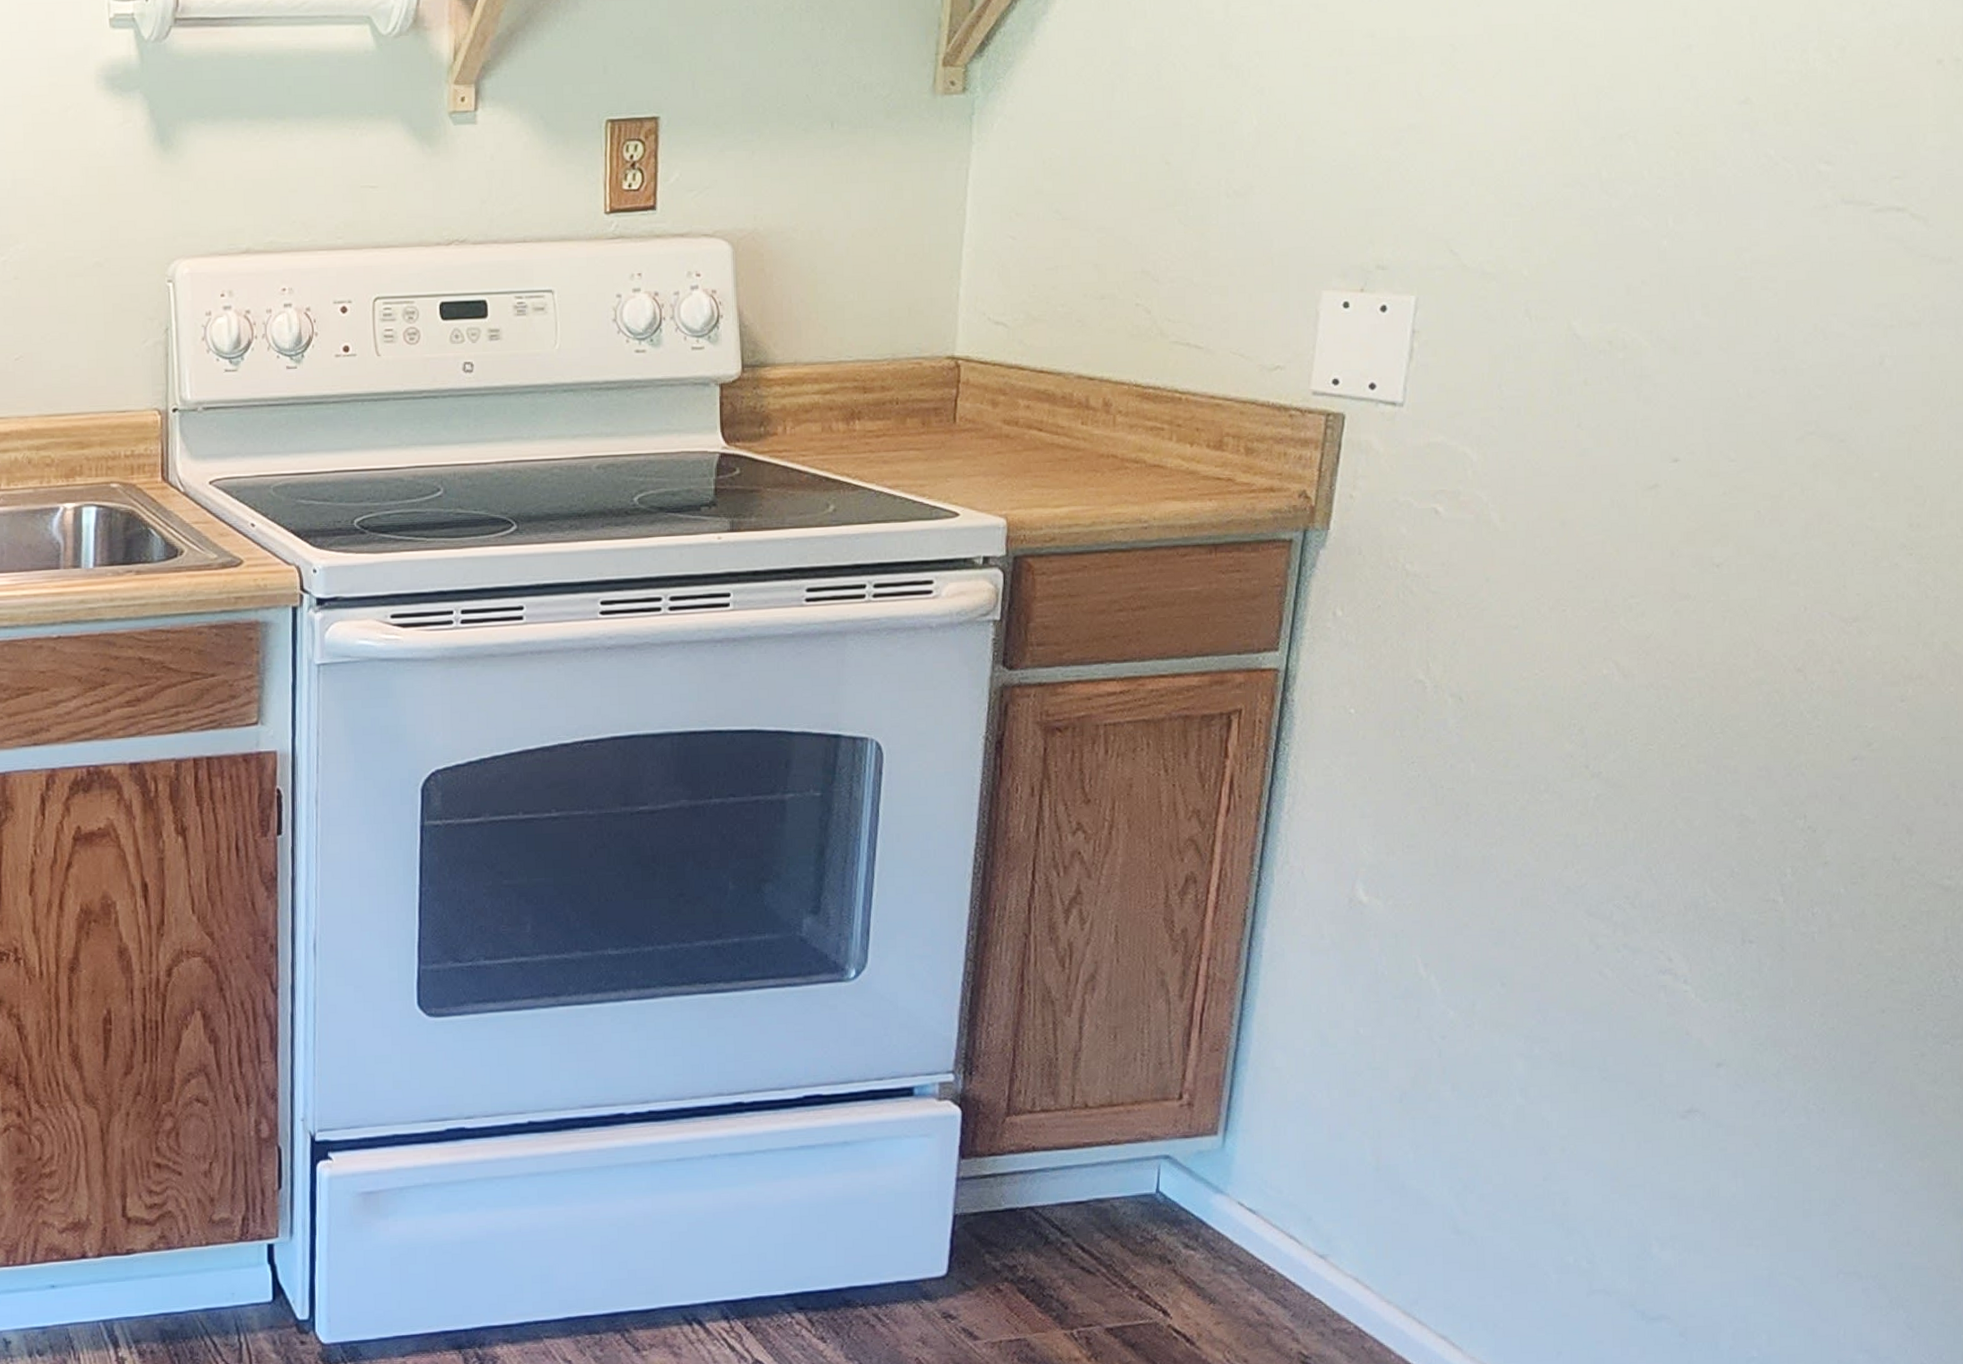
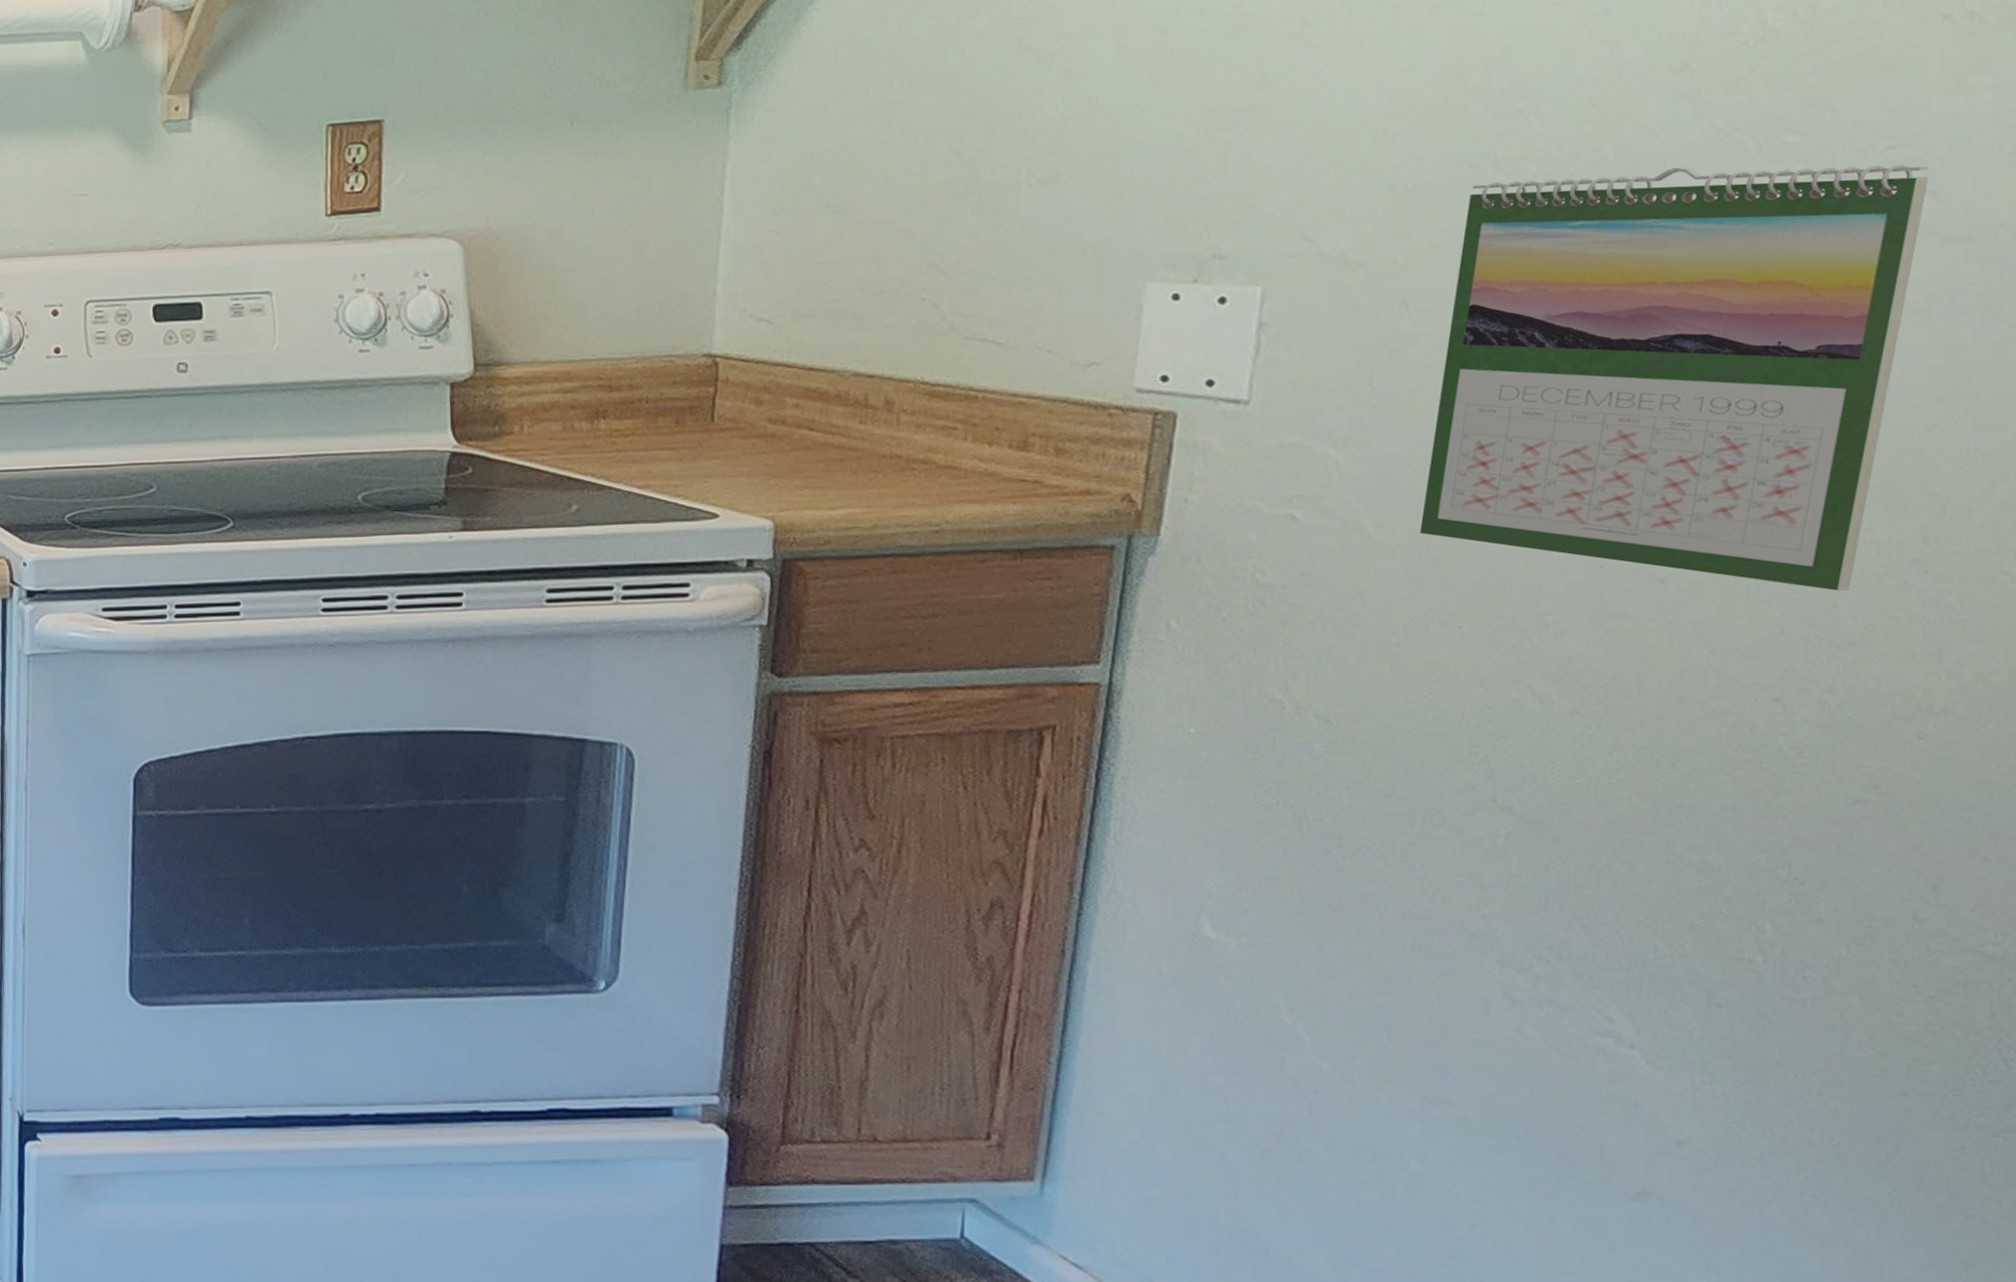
calendar: none [1535,191,1923,572] -> present [1419,164,1929,591]

